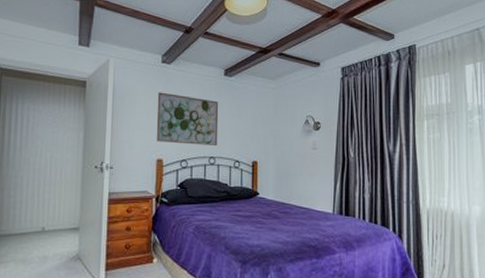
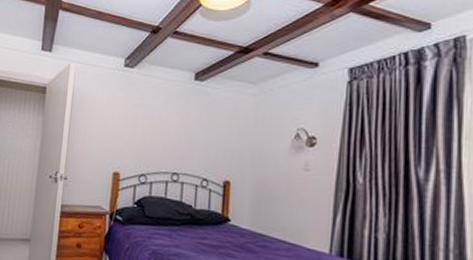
wall art: present [156,92,219,147] -> none [114,98,187,161]

